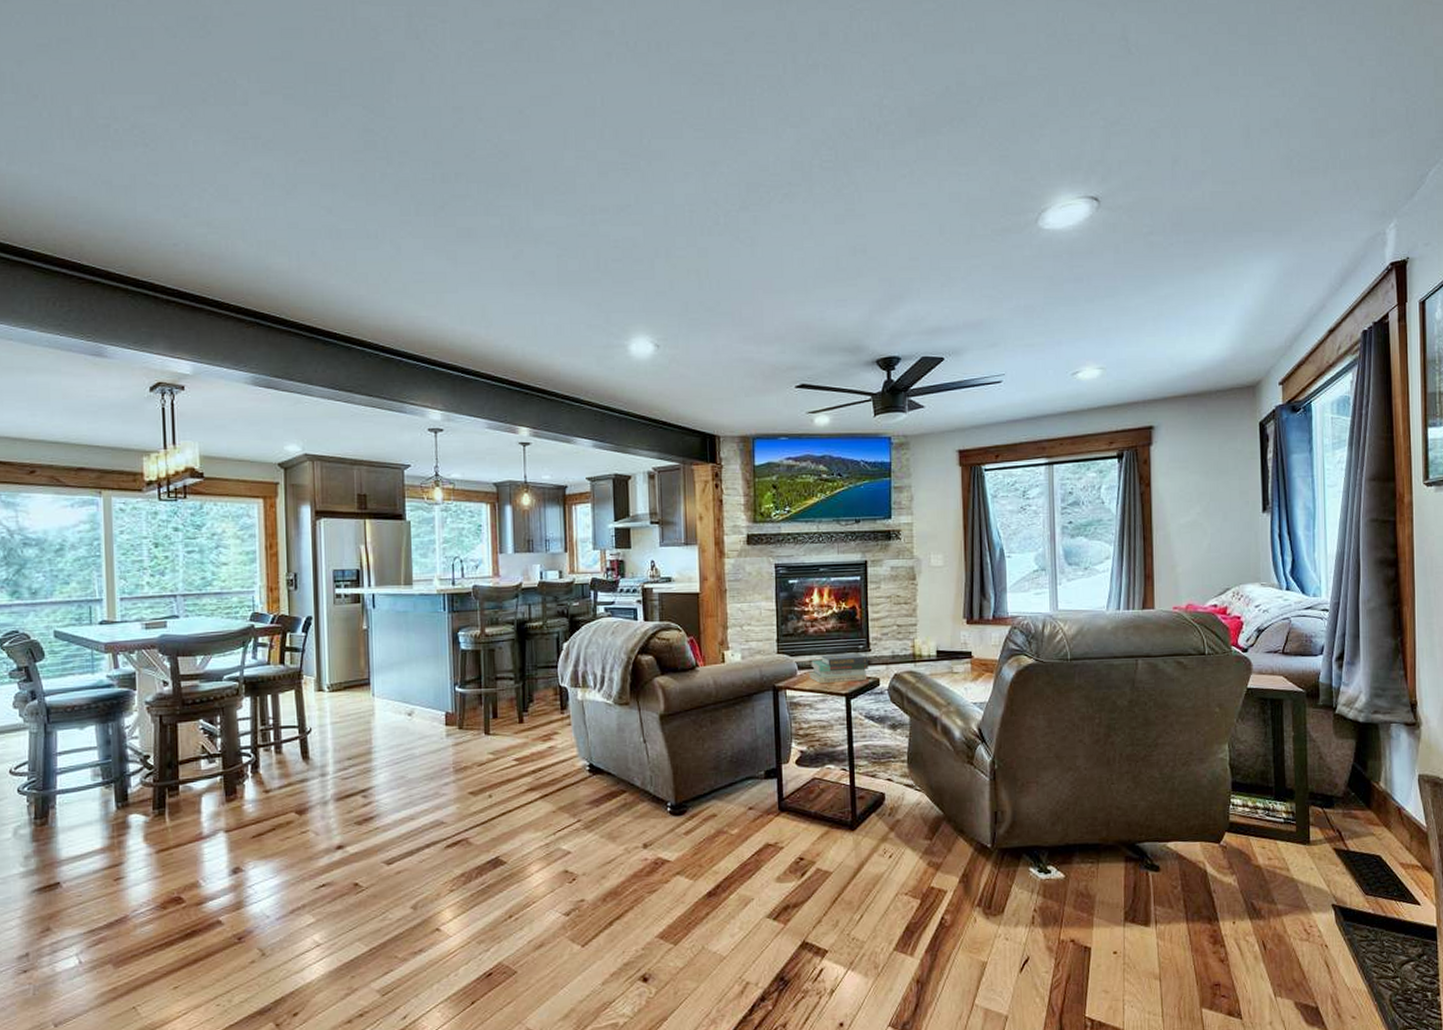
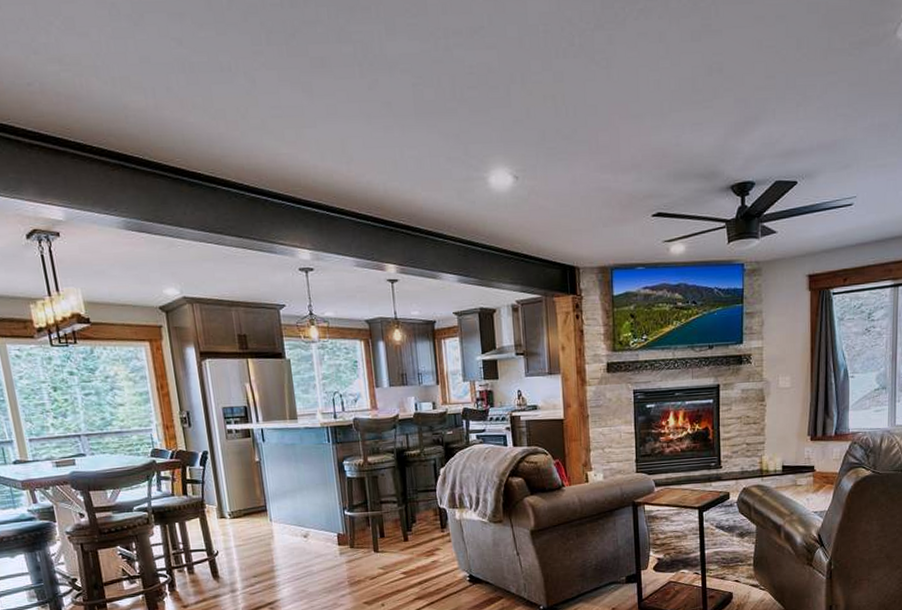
books: present [808,653,869,684] -> none [665,470,720,499]

